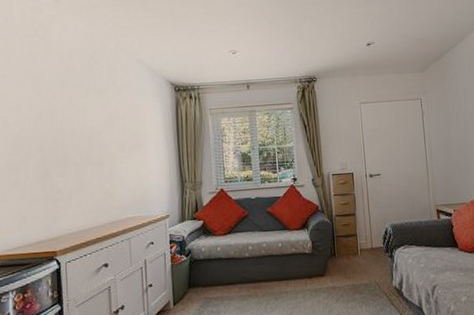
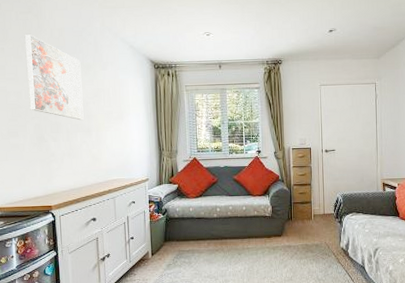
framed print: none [30,59,95,152] -> present [25,34,84,121]

